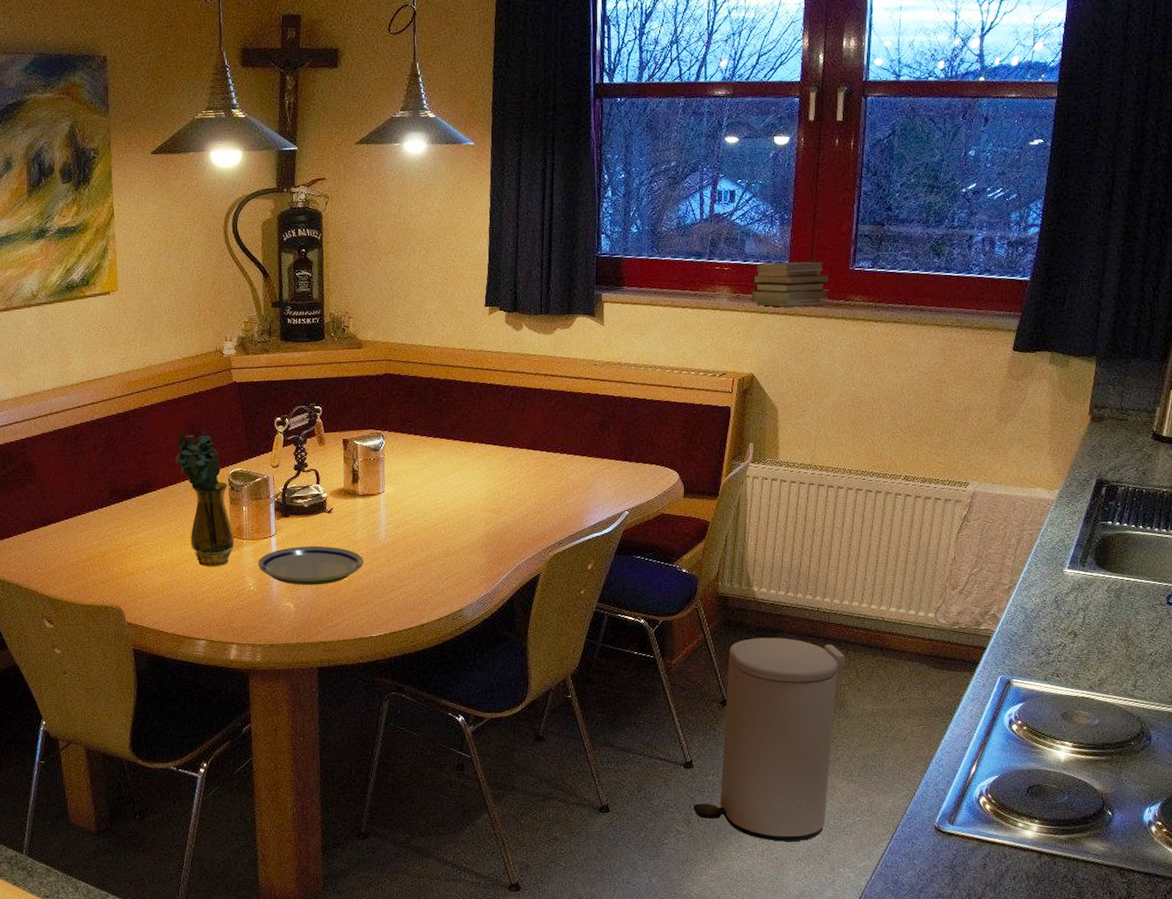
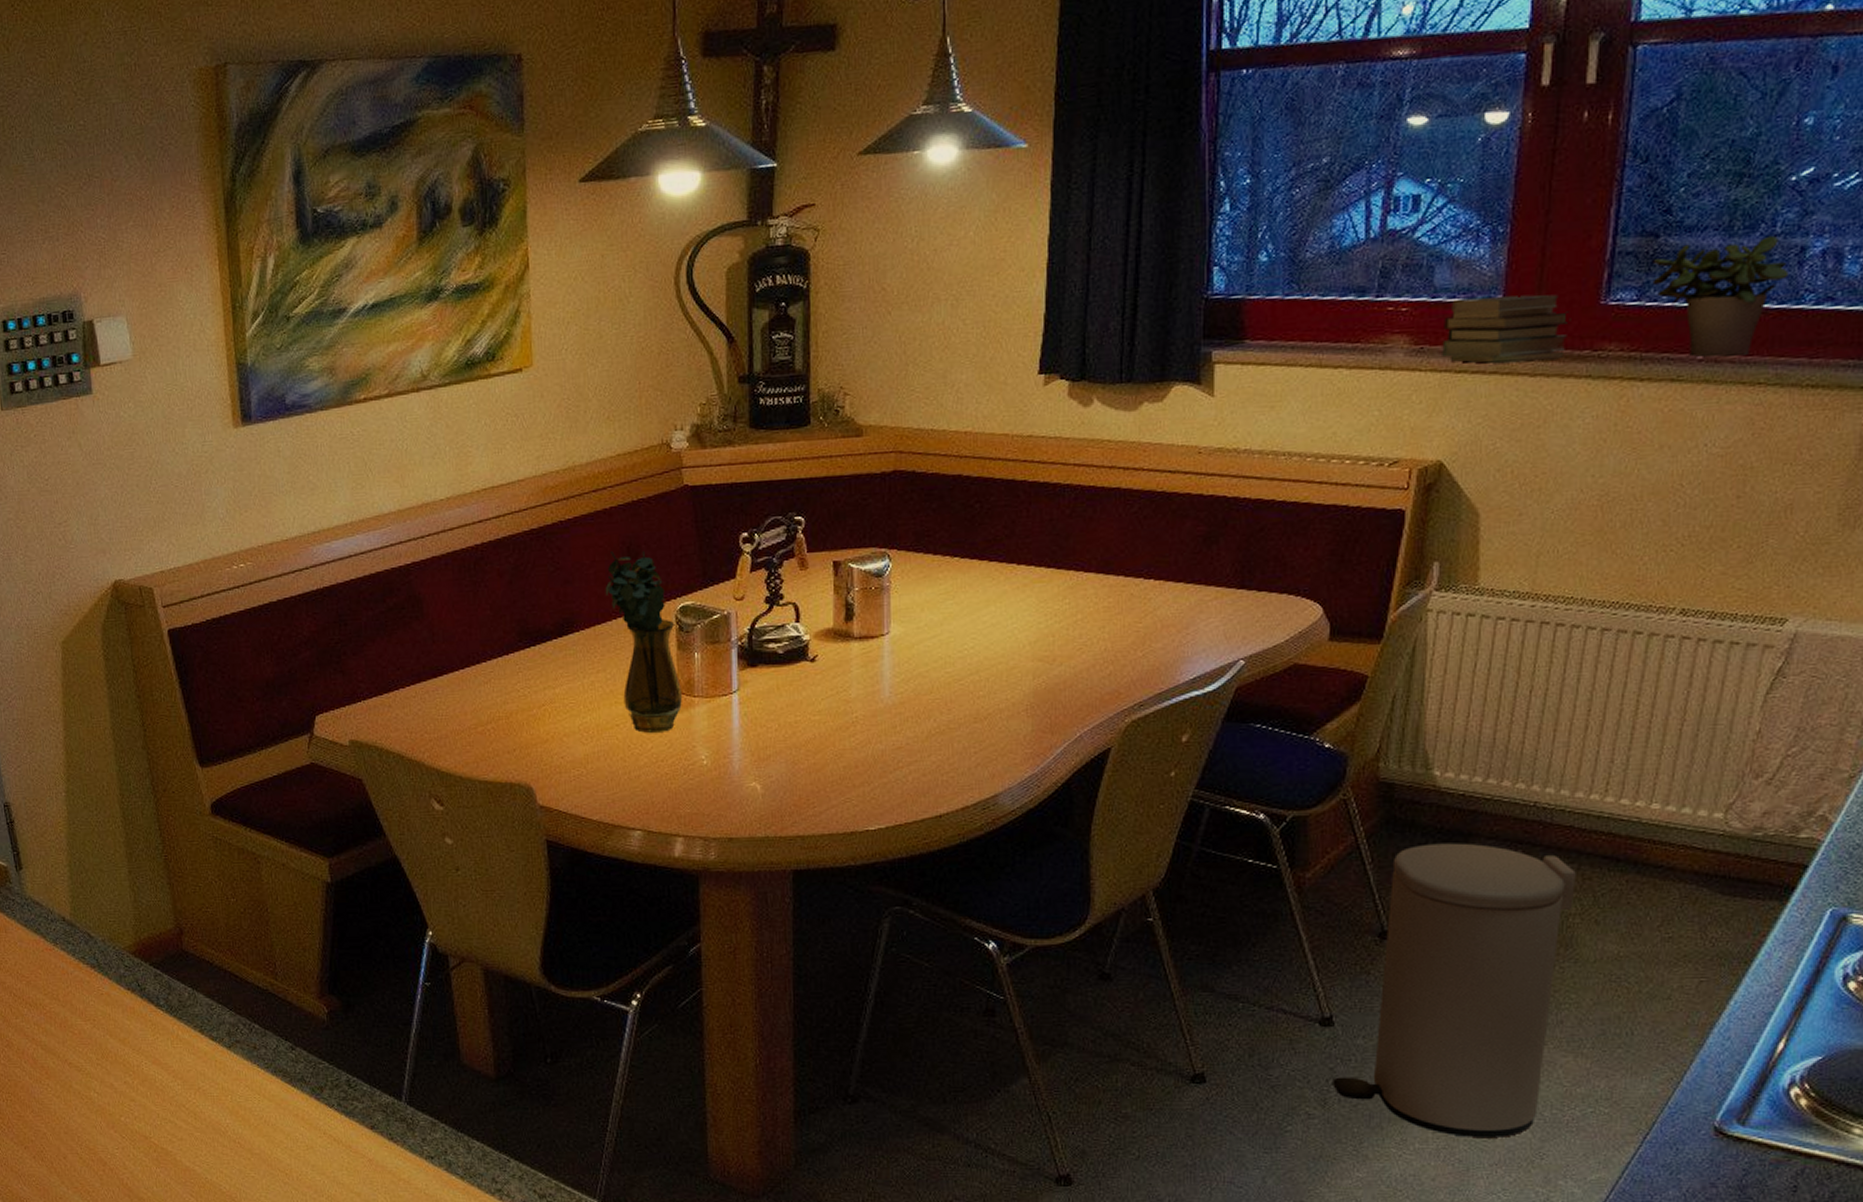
plate: present [258,545,365,586] -> none [714,706,860,760]
potted plant: none [881,227,963,308] -> present [1652,235,1789,358]

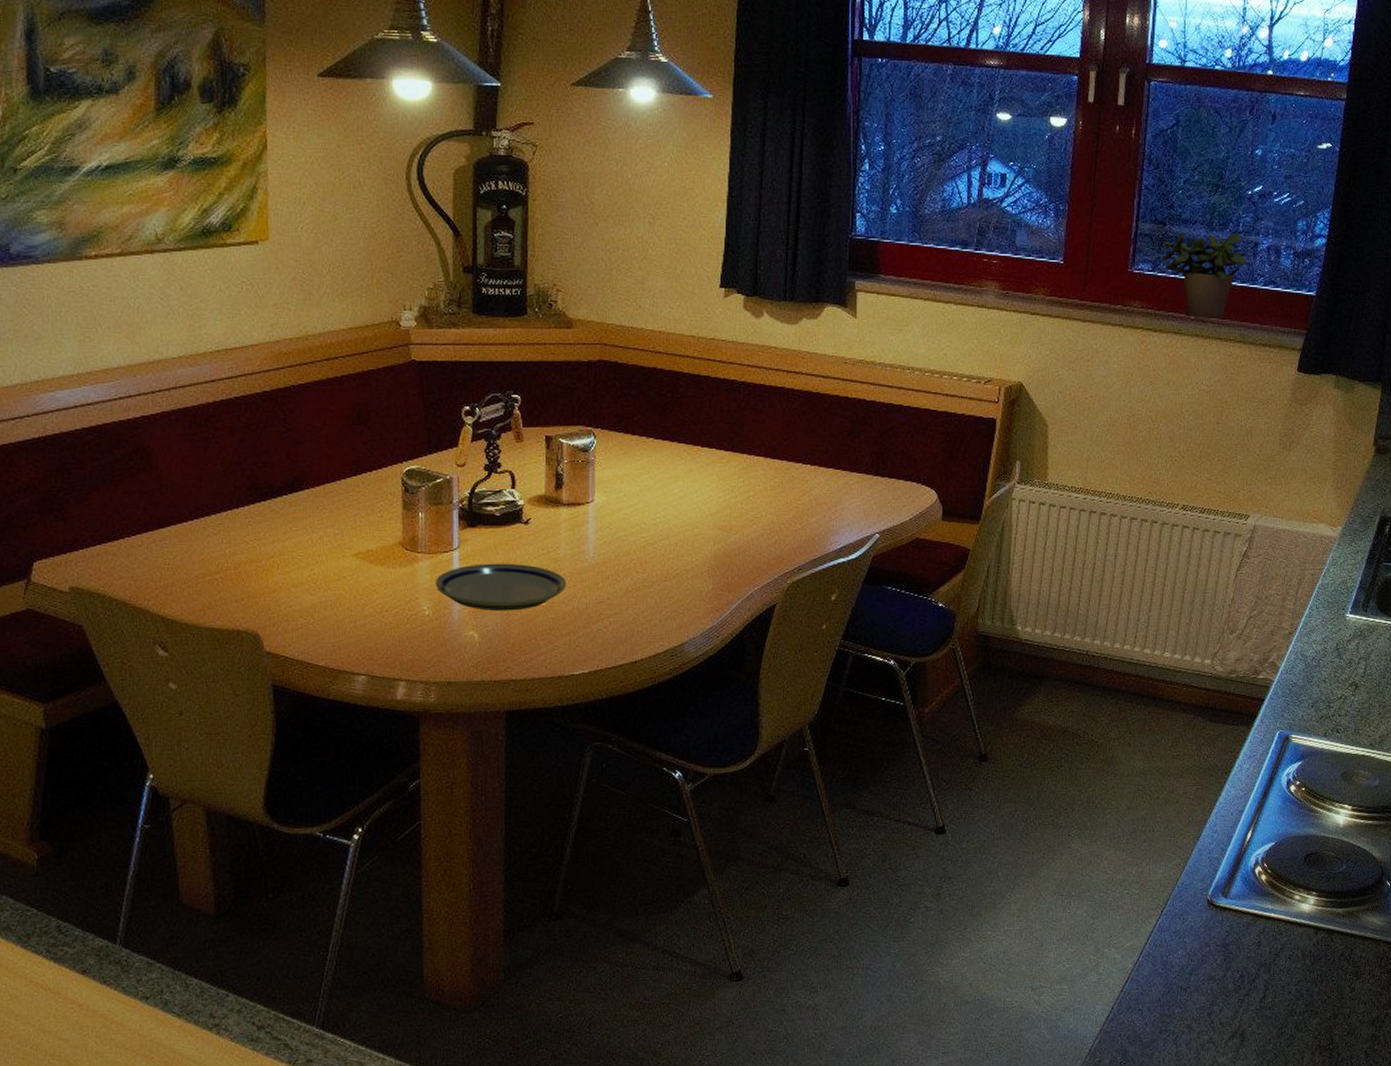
vase: present [605,551,683,734] -> none [335,417,408,586]
plate: none [714,706,860,760] -> present [435,563,567,611]
pedal bin: present [1333,843,1576,1137] -> none [945,683,1115,919]
books: present [1442,294,1571,364] -> none [1021,257,1109,309]

